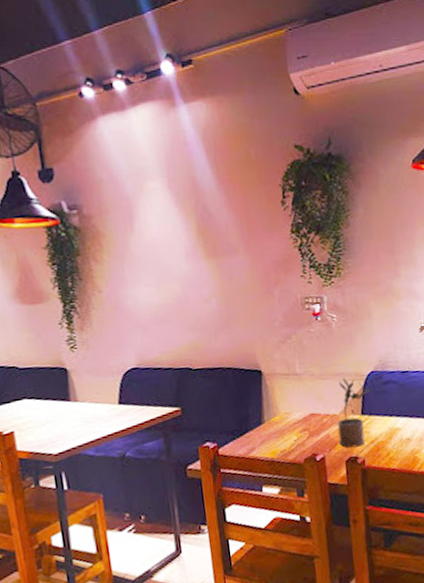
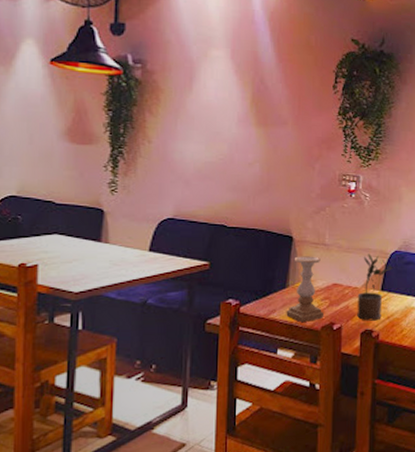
candle holder: none [266,388,305,457] -> present [286,256,323,322]

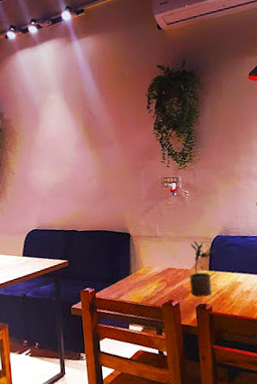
candle holder: present [286,256,323,322] -> none [132,247,163,302]

